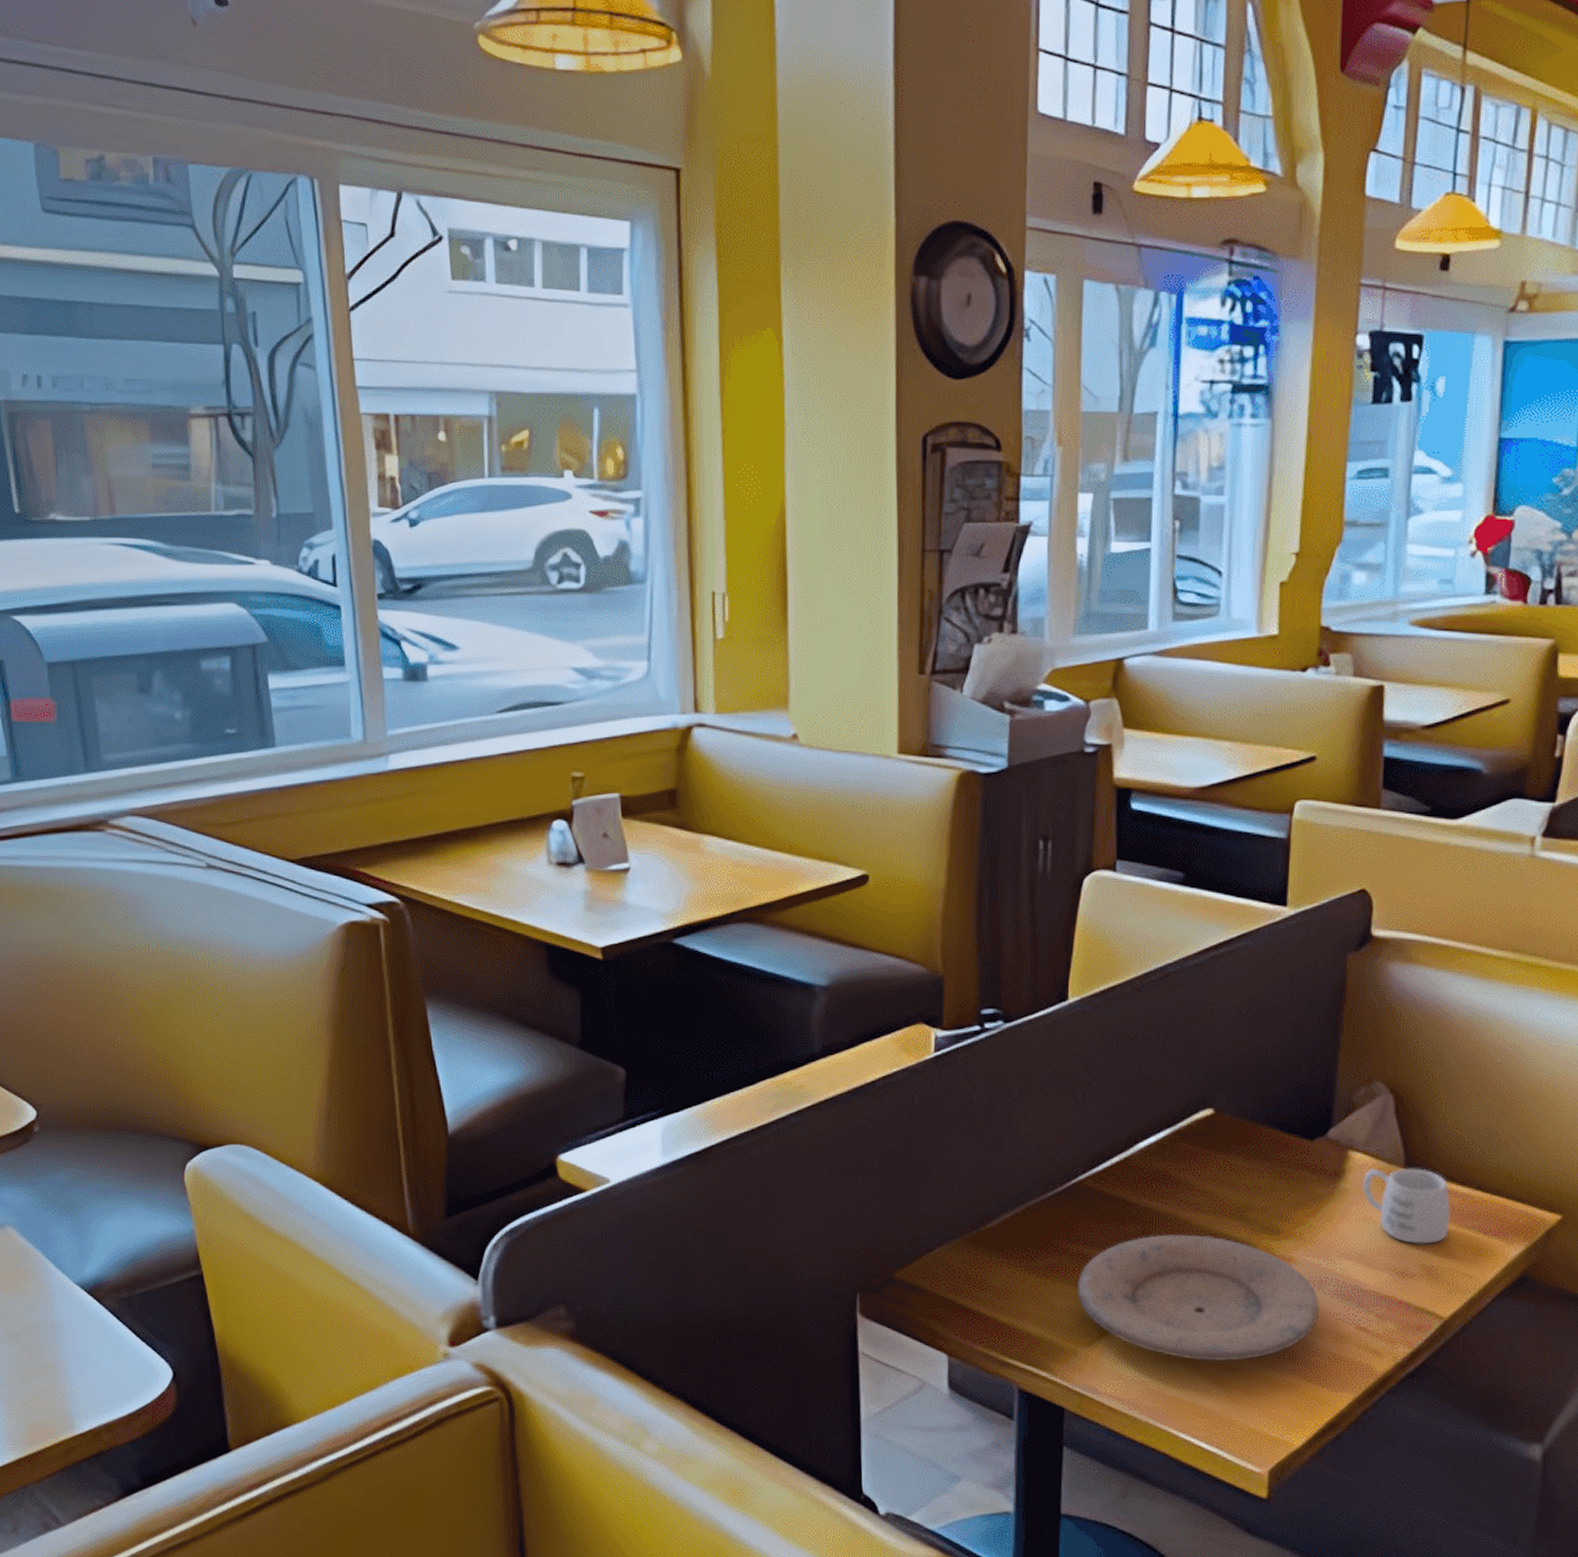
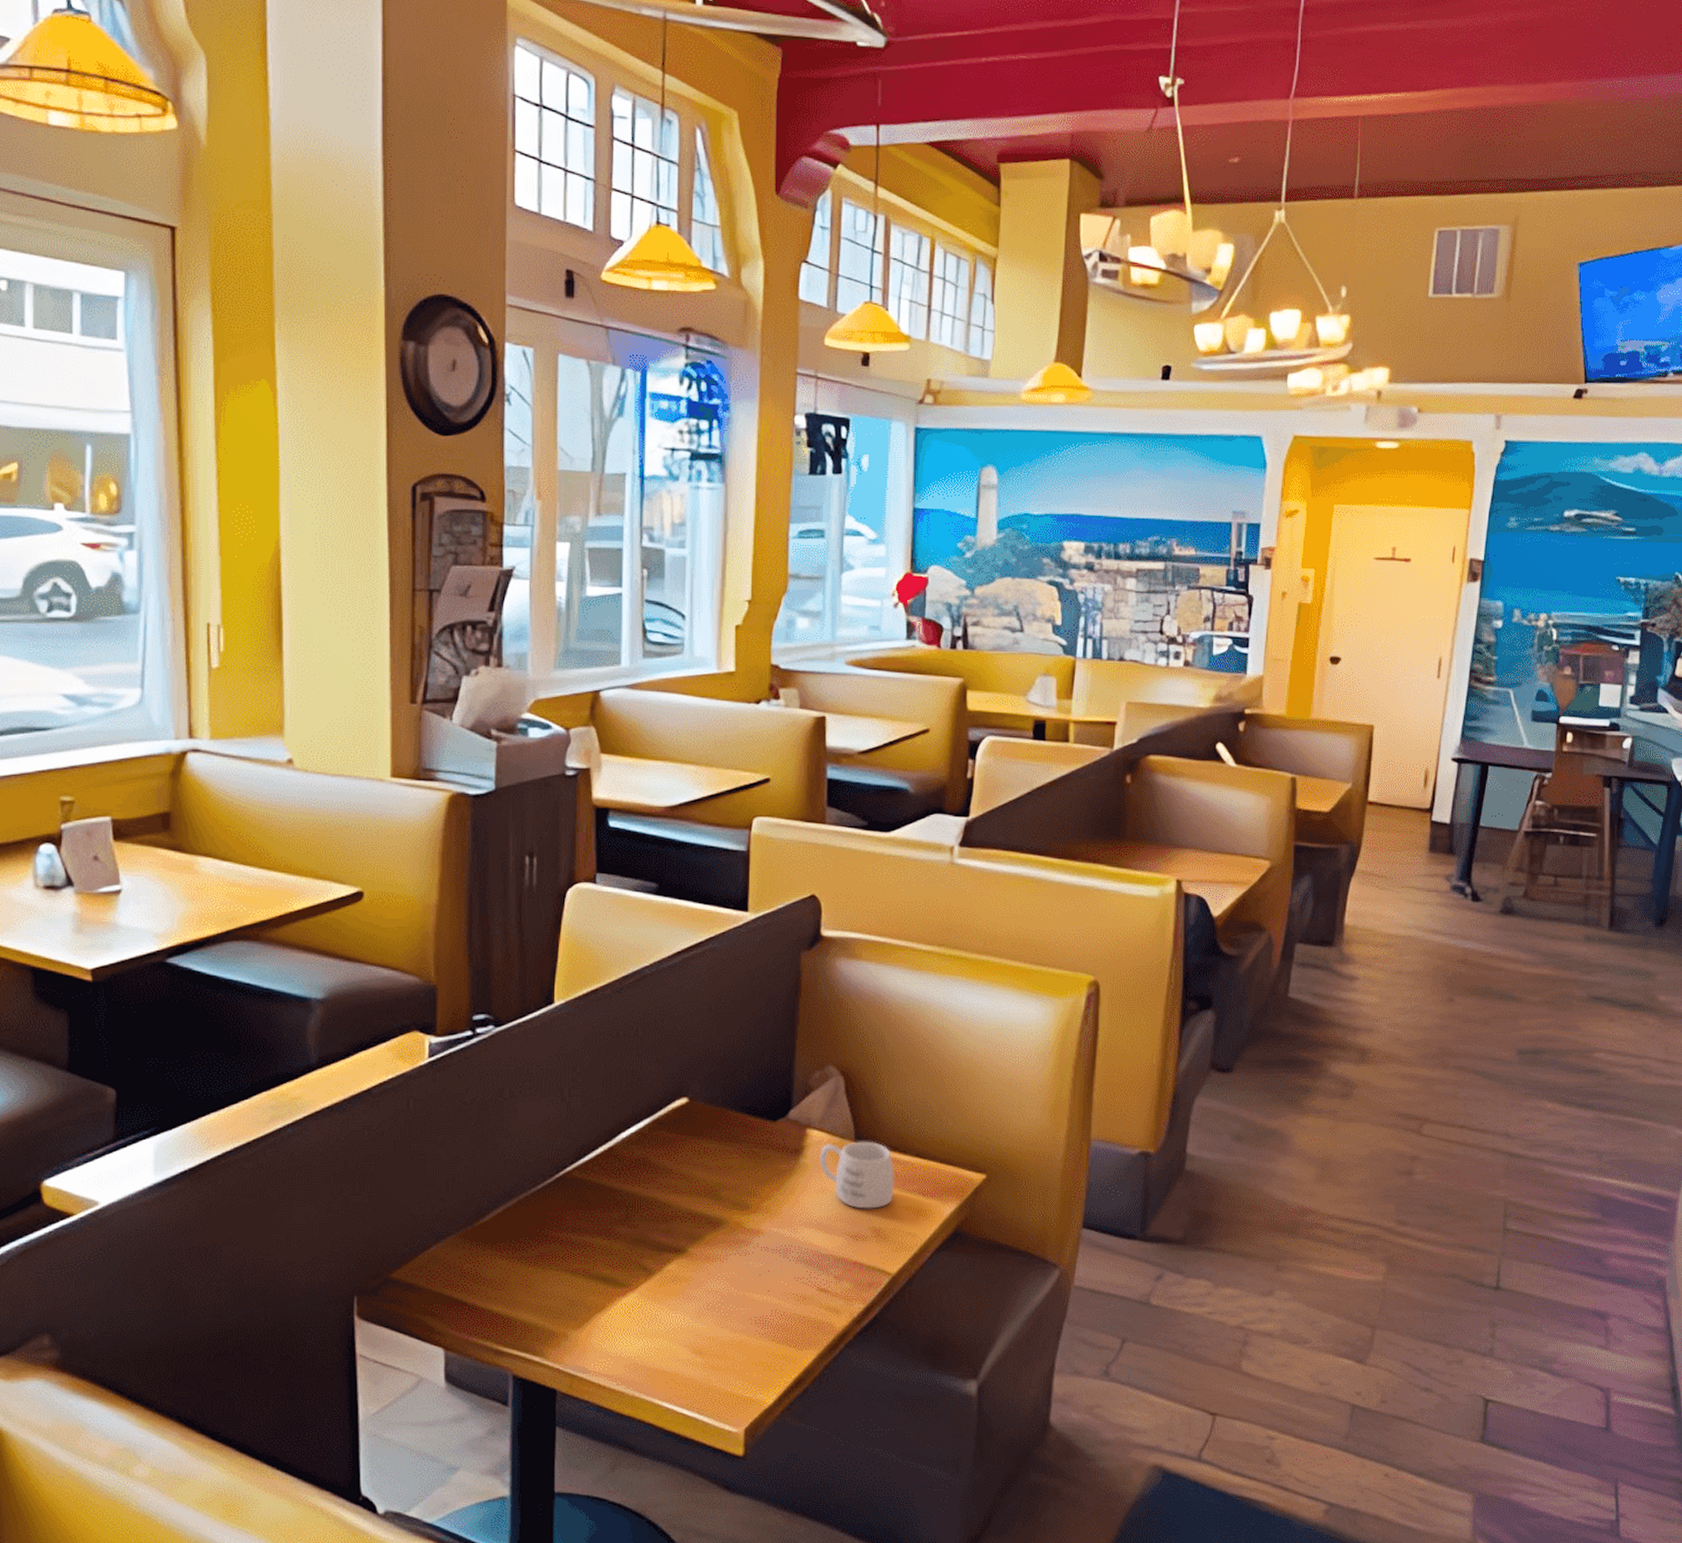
plate: present [1077,1234,1320,1362] -> none [566,1215,786,1333]

